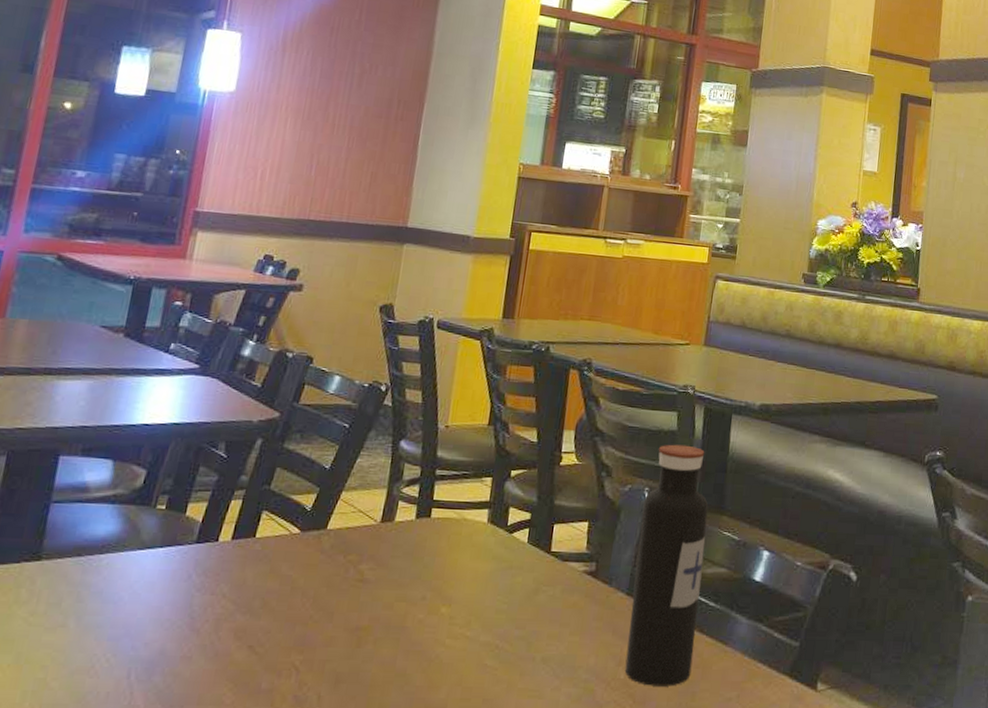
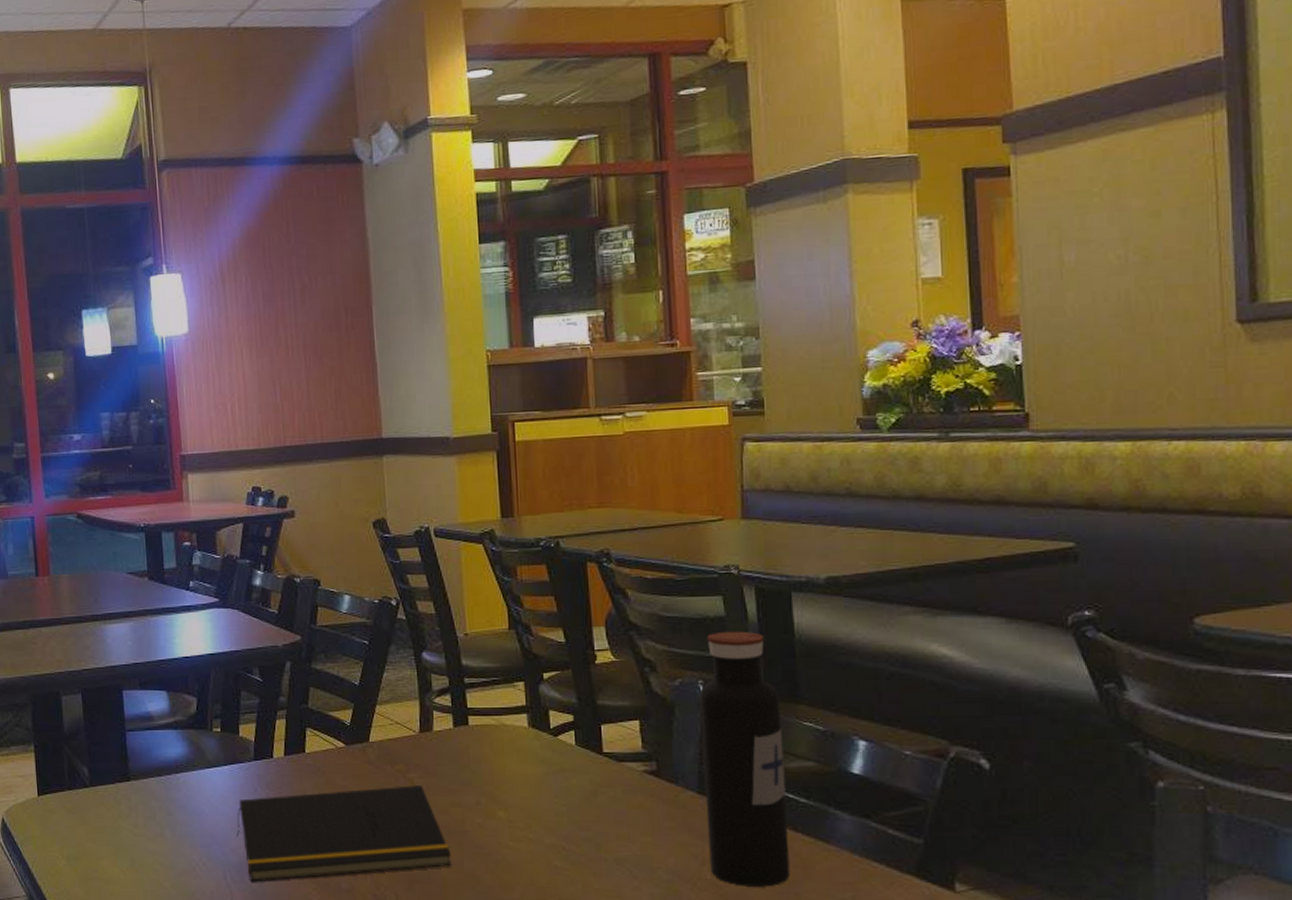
notepad: none [154,576,386,682] -> present [236,784,451,882]

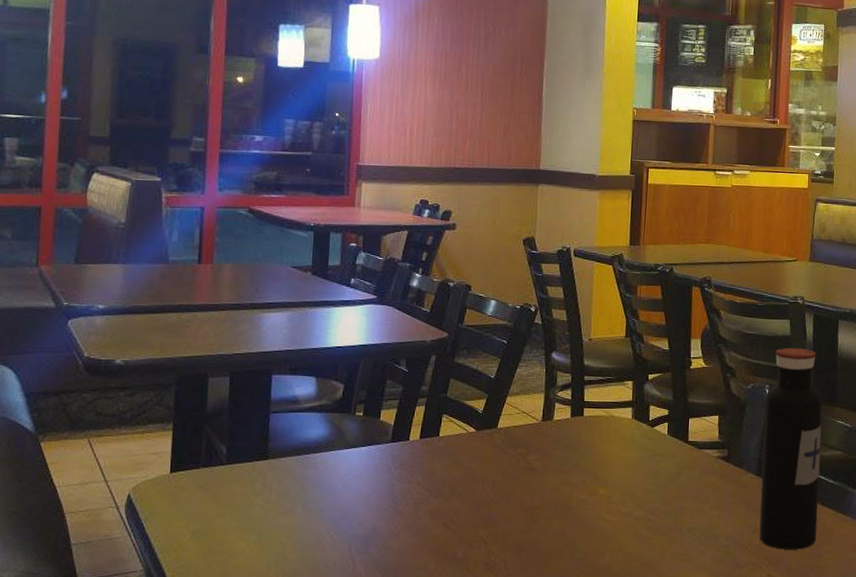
notepad: present [236,784,451,882] -> none [365,465,556,553]

